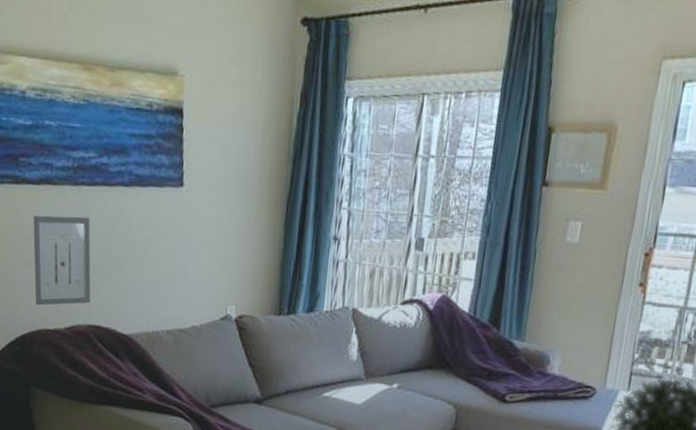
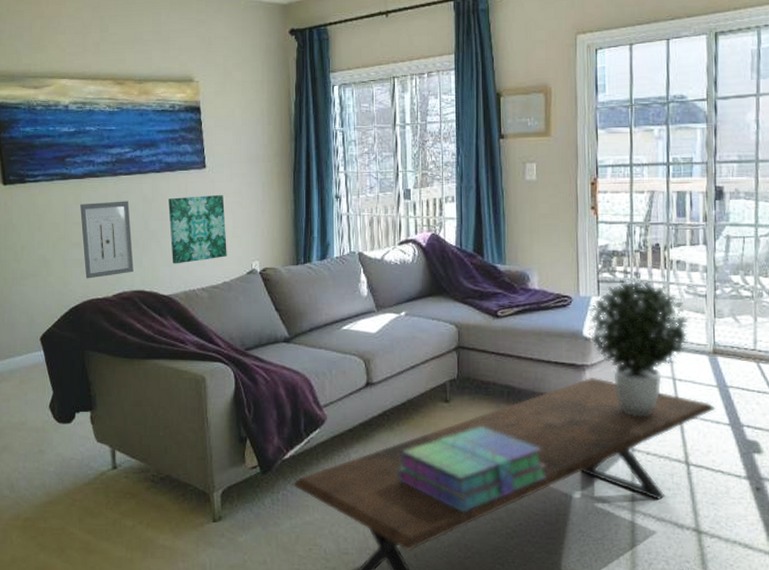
wall art: none [135,219,202,300] -> present [168,195,227,264]

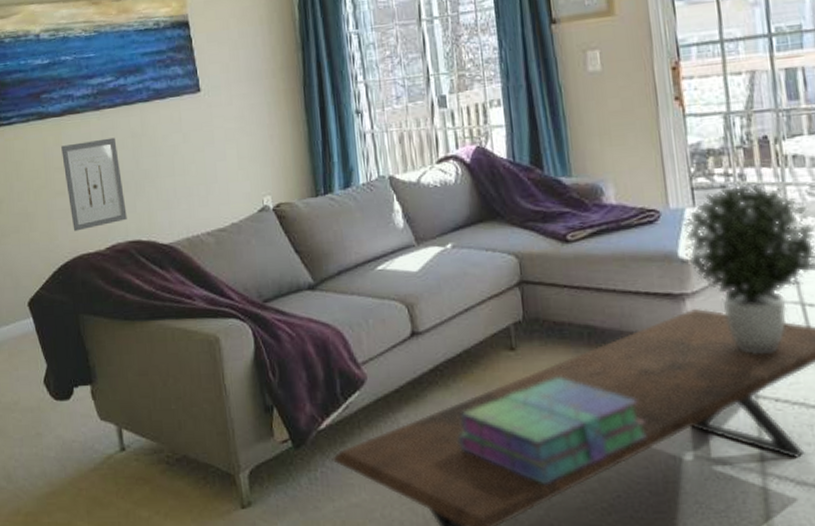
wall art: present [168,195,227,264] -> none [160,121,233,207]

